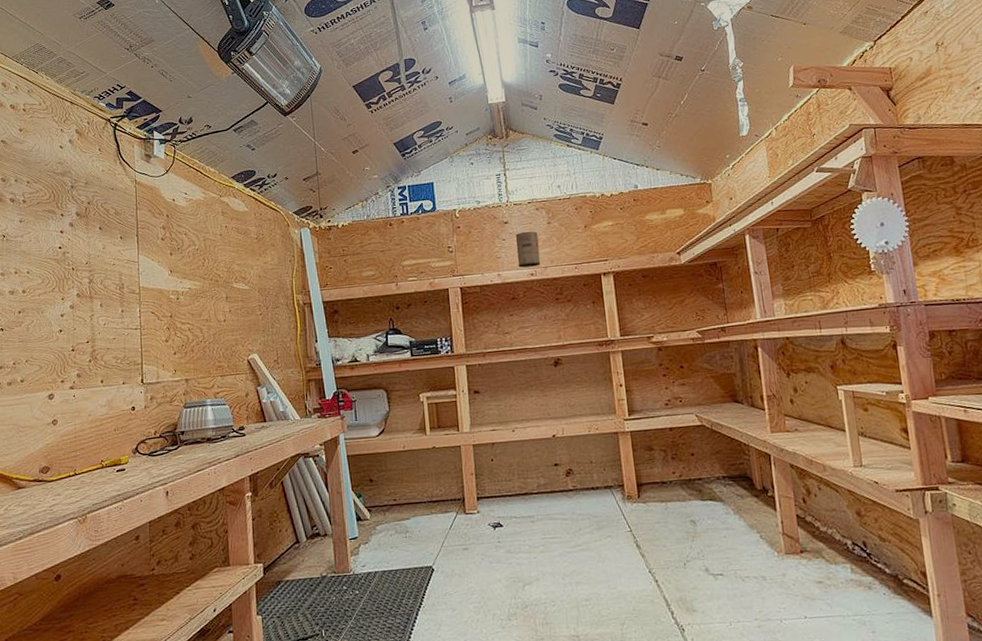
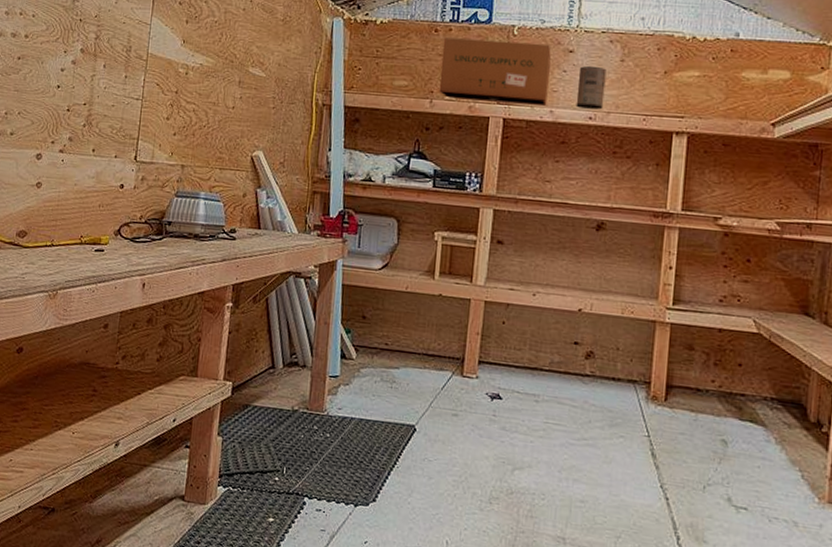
box: none [398,220,494,279] -> present [439,37,551,107]

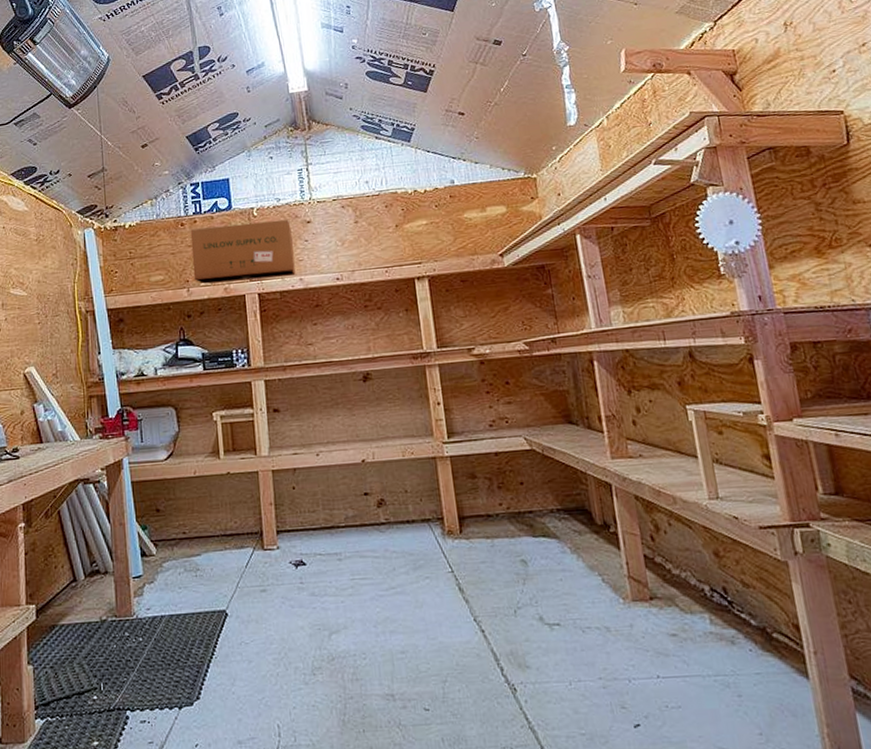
paint can: present [576,65,607,110] -> none [318,231,348,272]

